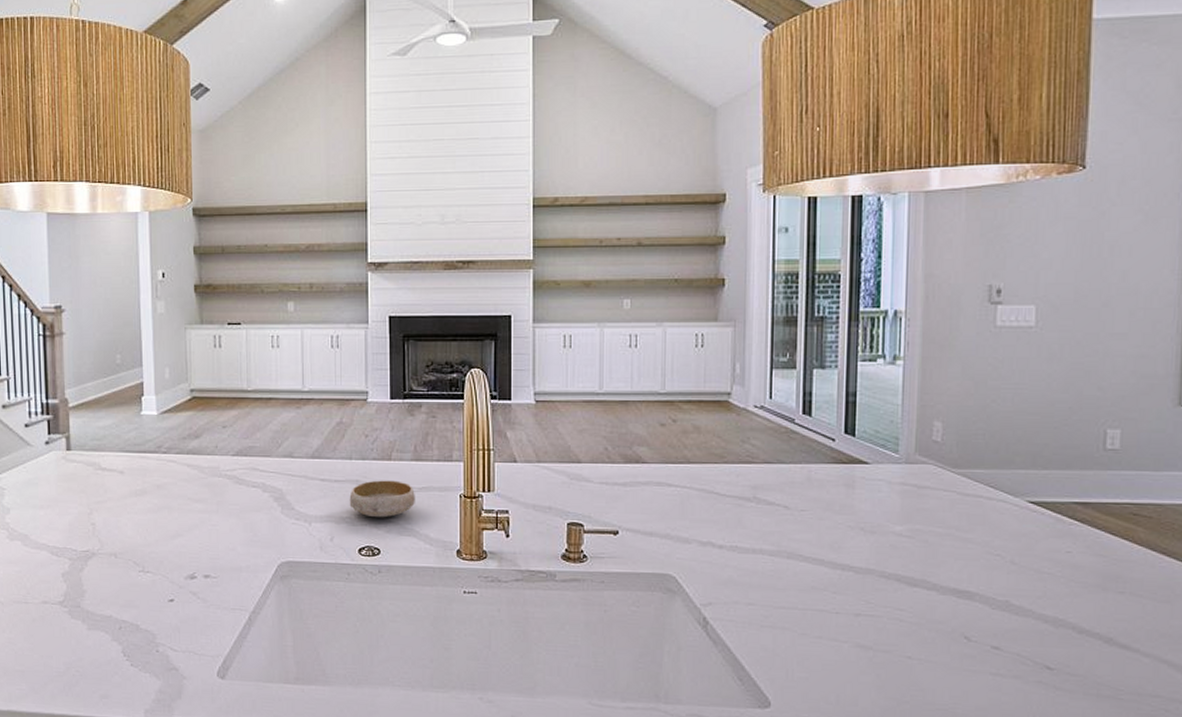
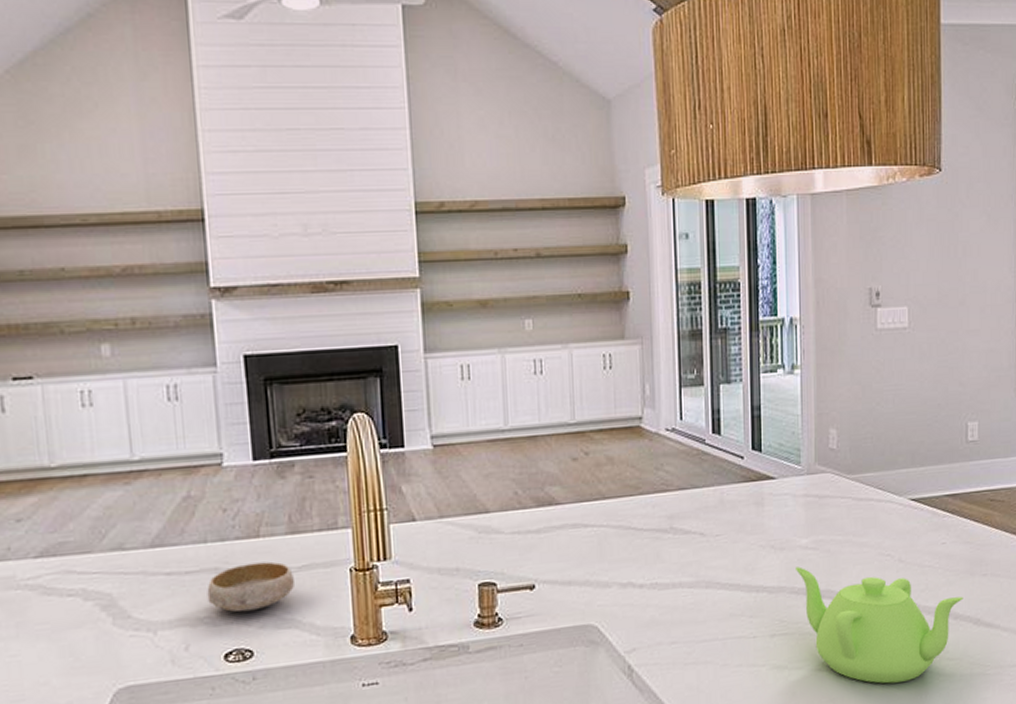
teapot: none [887,552,1092,688] -> present [796,567,963,684]

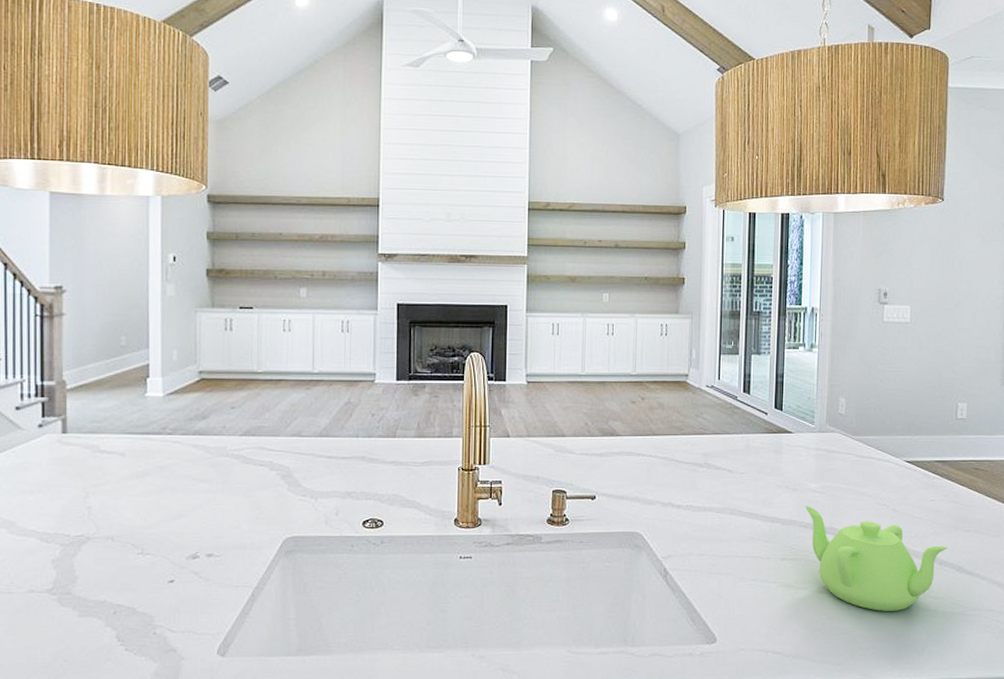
bowl: present [207,561,294,613] -> none [355,456,417,492]

